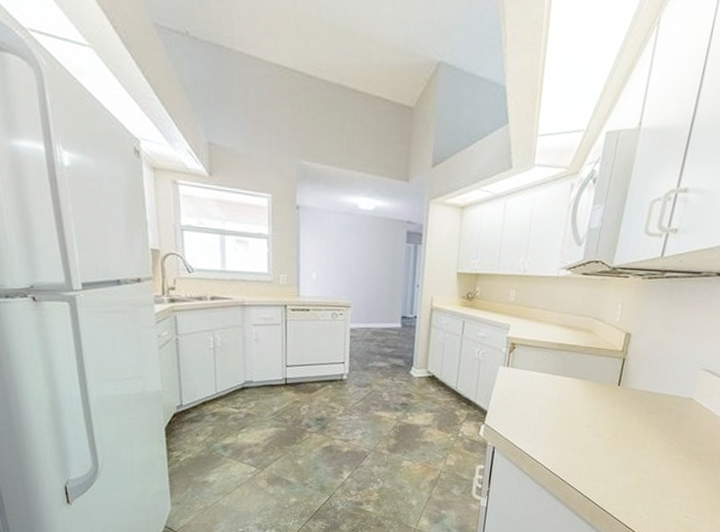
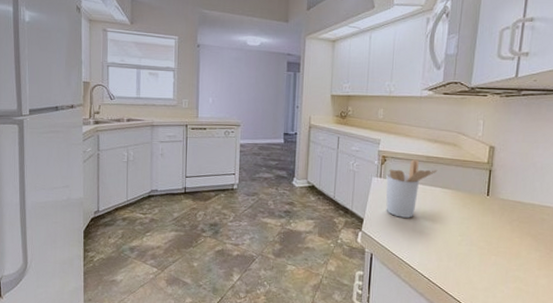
utensil holder: none [512,347,570,410] -> present [386,159,438,218]

